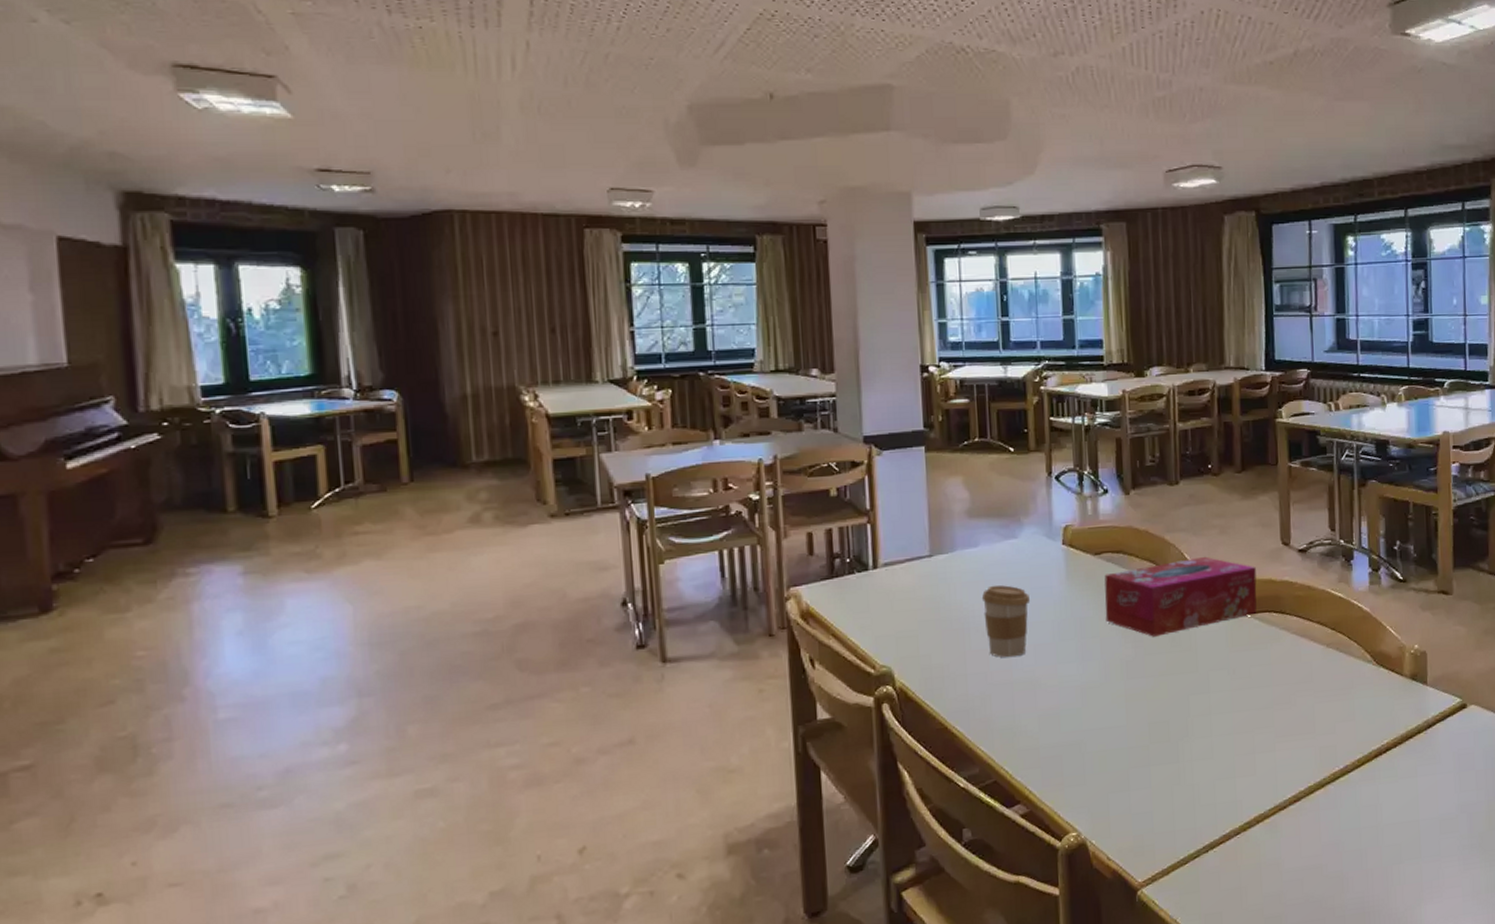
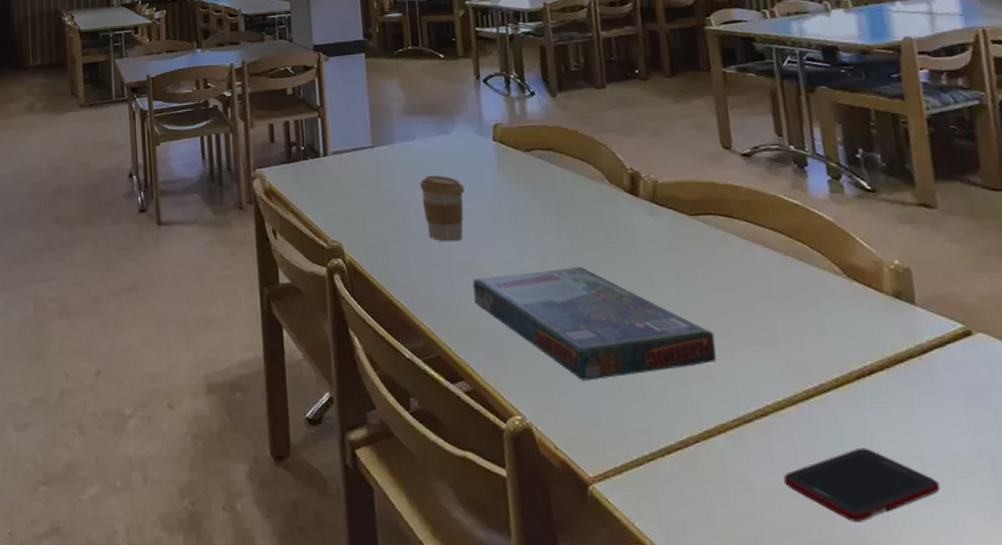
board game: none [1034,674,1261,789] -> present [472,267,717,381]
tissue box: present [1104,556,1257,637] -> none [535,156,700,232]
cell phone: none [1308,818,1429,886] -> present [783,448,941,522]

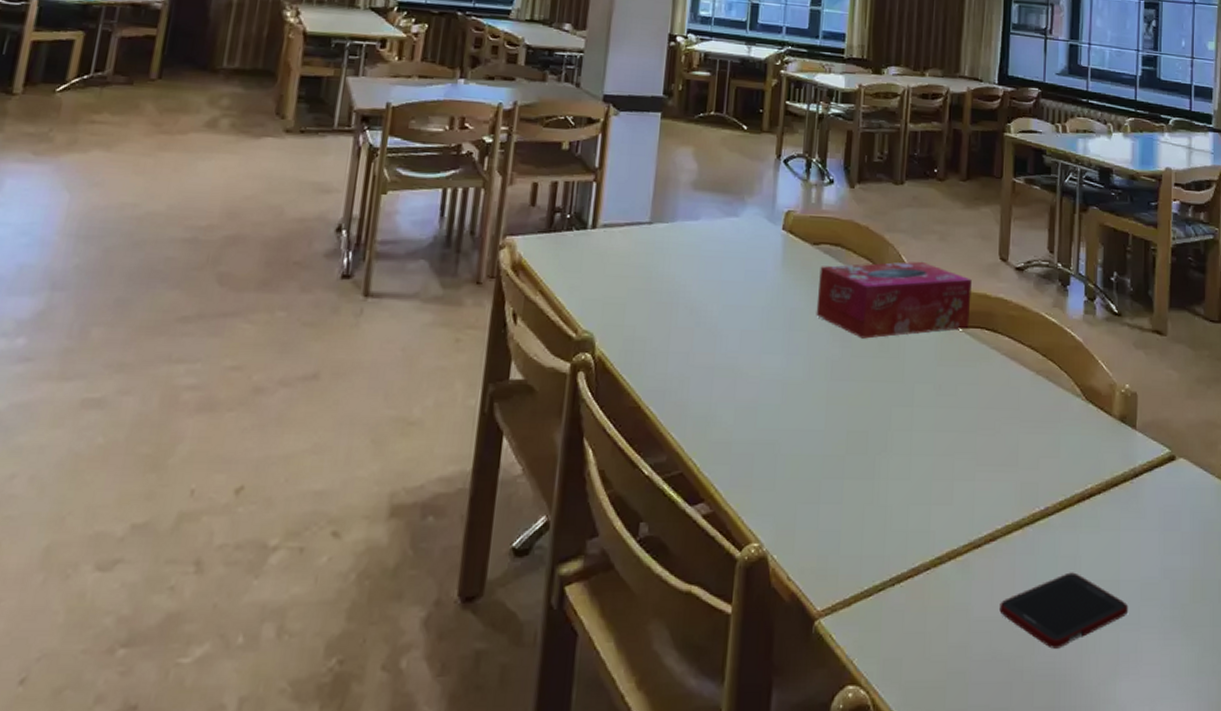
coffee cup: present [419,175,464,242] -> none [694,261,743,341]
board game: present [472,267,717,381] -> none [731,377,962,503]
tissue box: none [535,156,700,232] -> present [816,261,972,339]

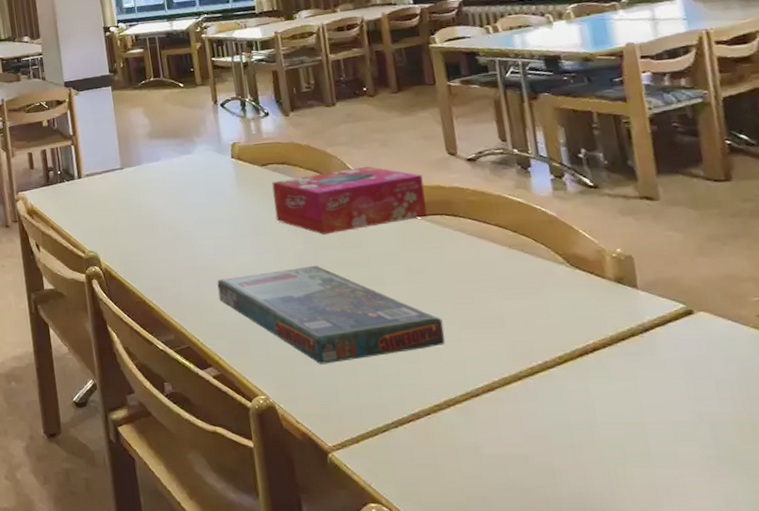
board game: none [731,377,962,503] -> present [217,266,445,364]
cell phone: present [999,572,1129,649] -> none [510,416,662,481]

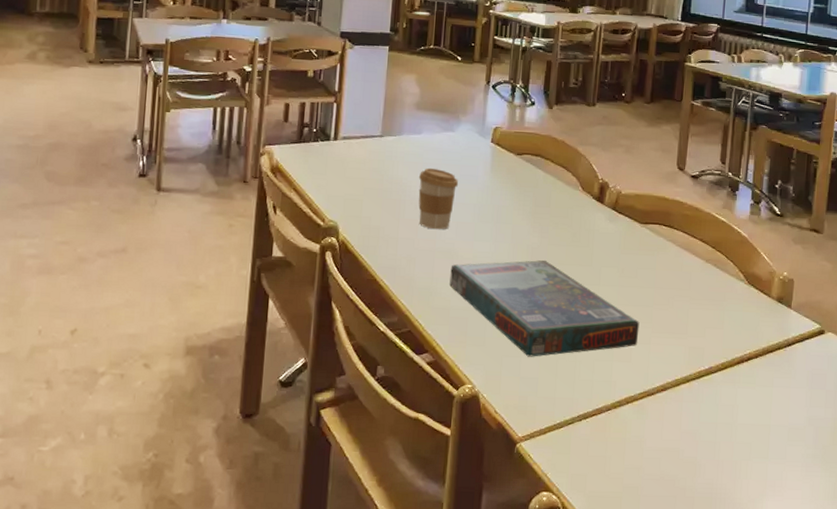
coffee cup: none [165,190,207,249] -> present [418,167,458,230]
tissue box: present [271,166,427,235] -> none [519,169,652,231]

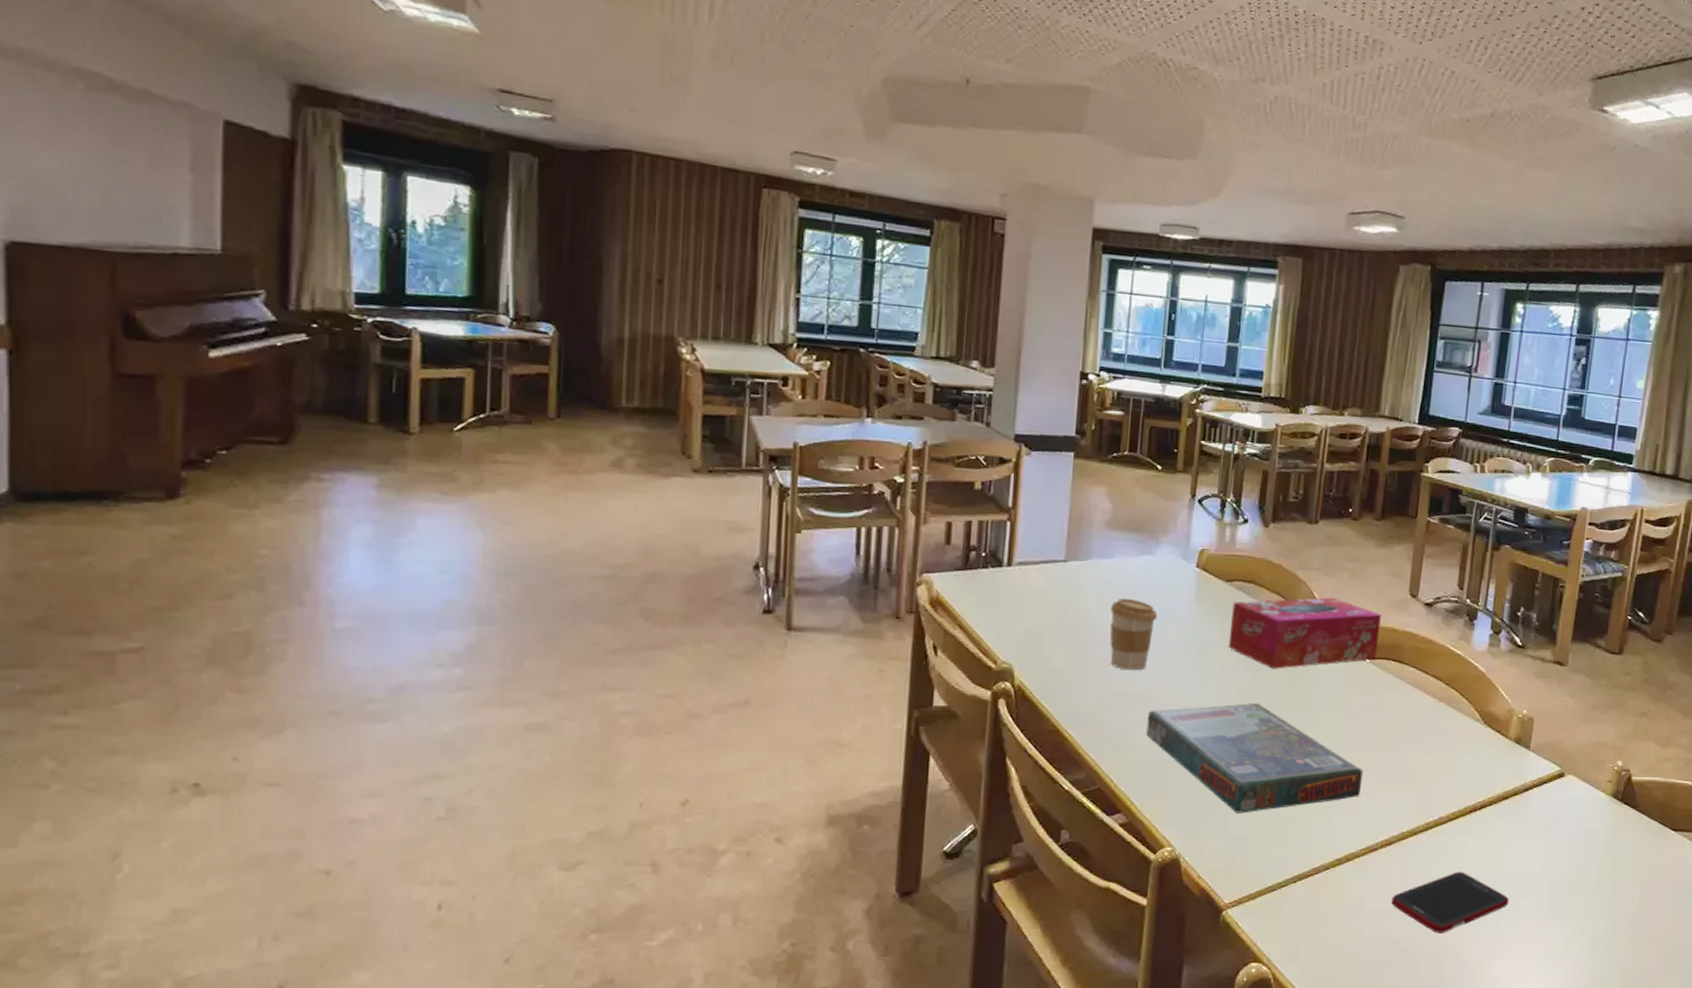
tissue box: none [519,169,652,231] -> present [1228,597,1381,669]
cell phone: none [668,417,777,474] -> present [1391,871,1510,934]

